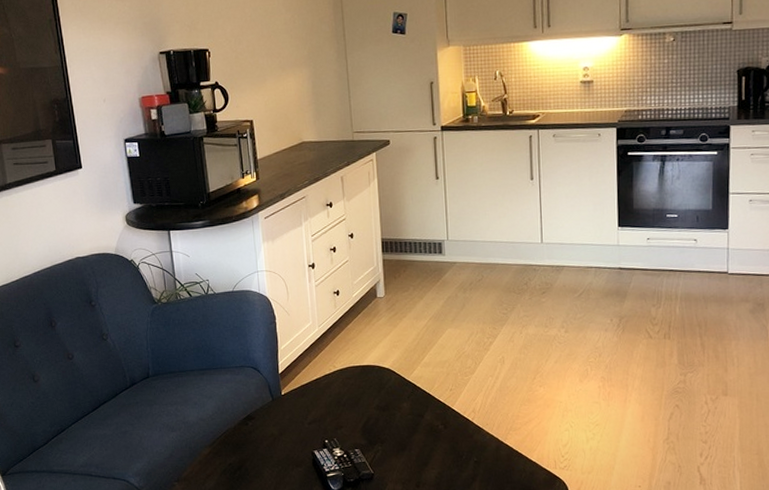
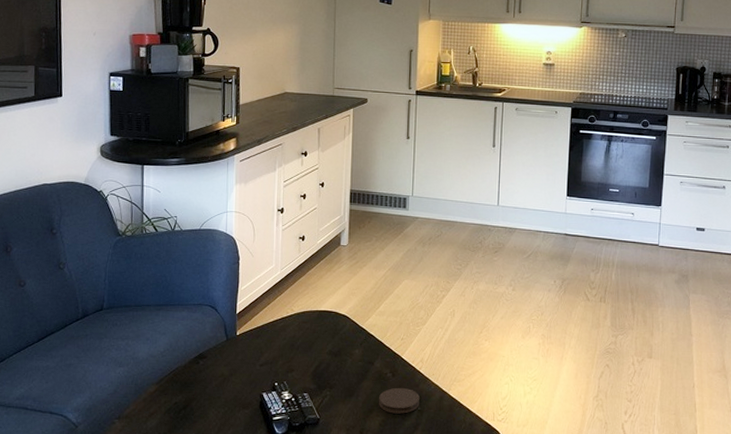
coaster: none [432,439,475,466] -> present [378,387,420,414]

